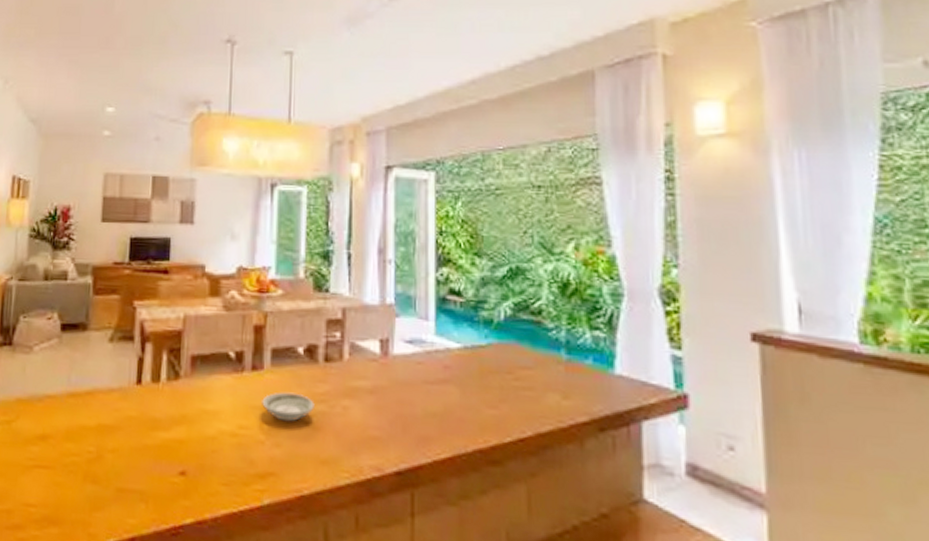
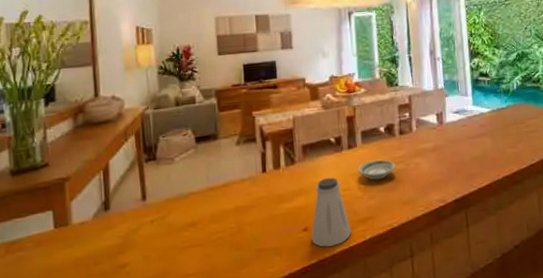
saltshaker: none [189,405,244,505] -> present [311,177,352,247]

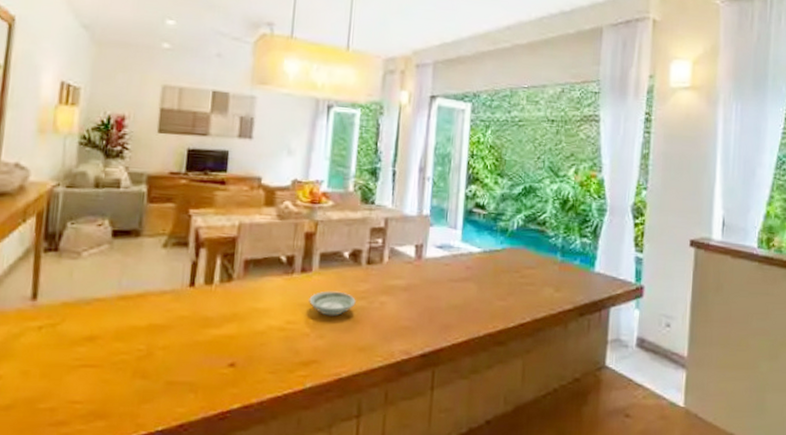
saltshaker: present [311,177,352,247] -> none [237,304,289,390]

